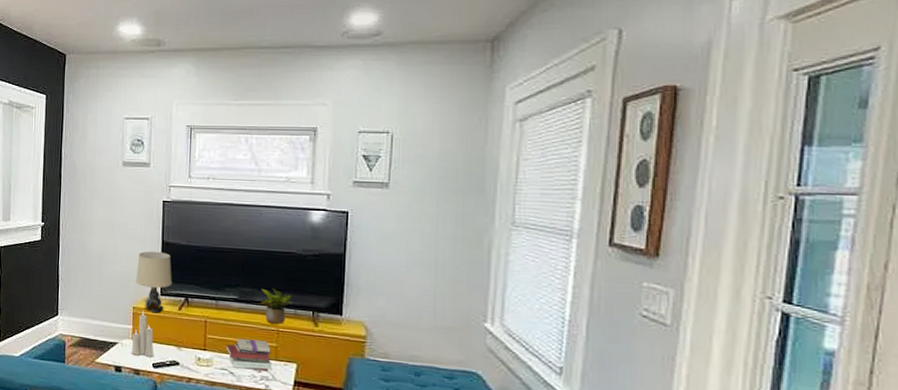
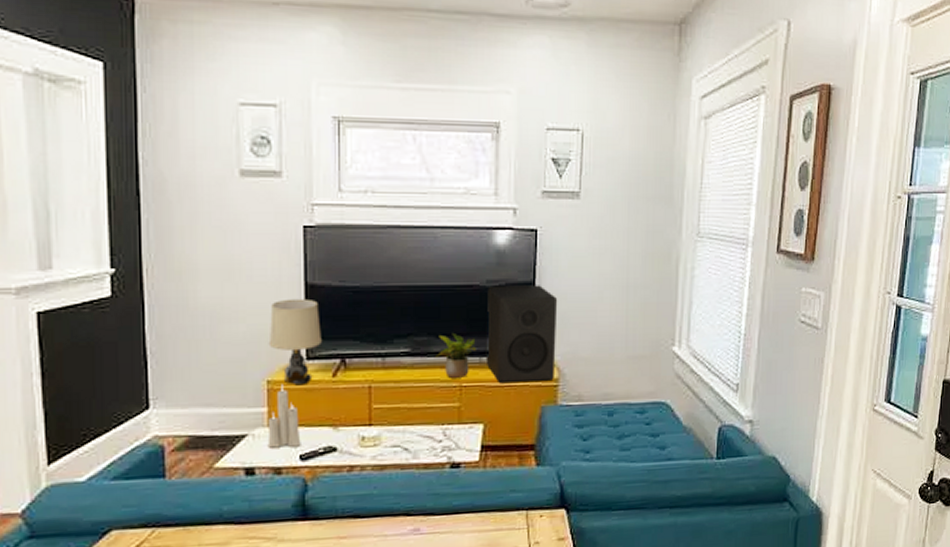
books: present [226,338,272,372] -> none [397,401,455,442]
speaker: none [300,254,367,337] -> present [485,285,558,384]

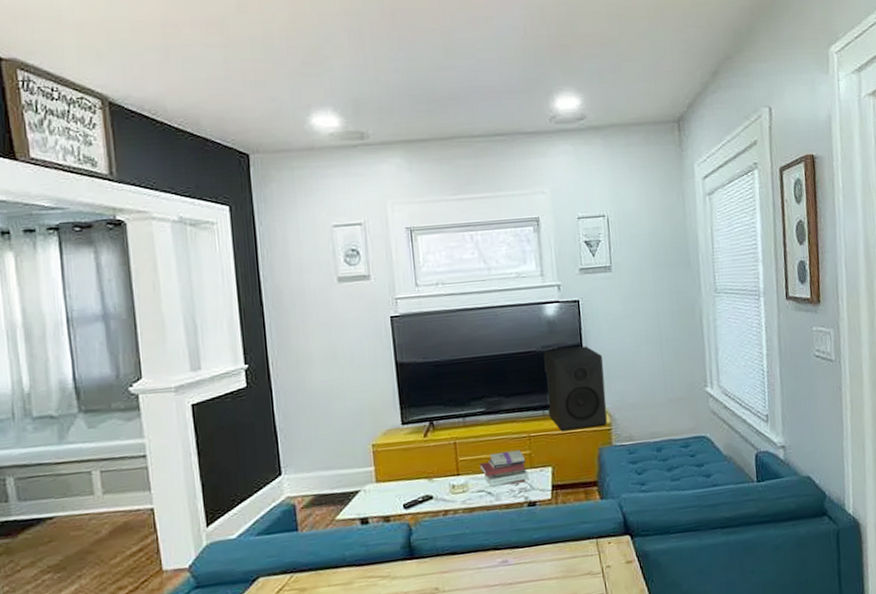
candle: present [267,384,301,448] -> none [375,447,404,500]
table lamp: present [268,298,322,386] -> none [370,375,413,447]
books: none [397,401,455,442] -> present [479,449,529,487]
potted plant: present [435,332,476,378] -> none [506,392,539,430]

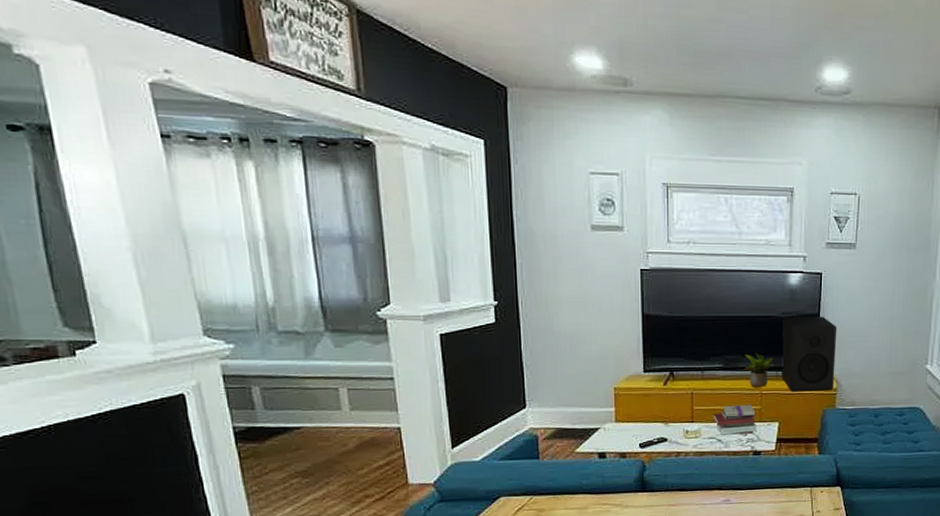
potted plant: none [506,392,539,430] -> present [742,352,773,387]

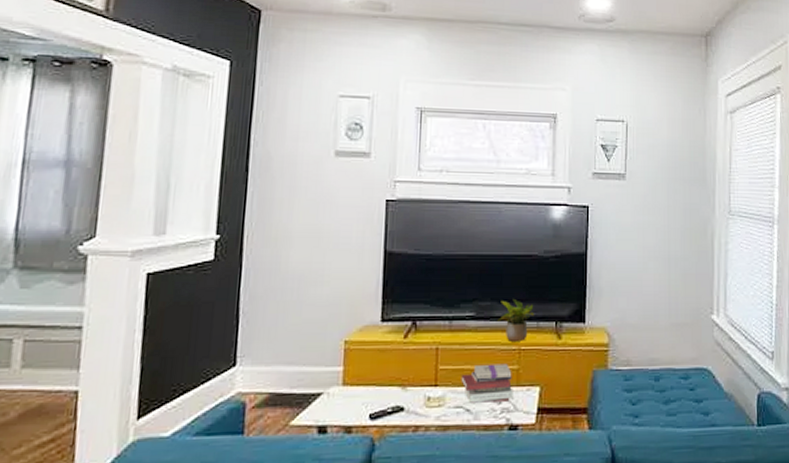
speaker: present [781,316,837,392] -> none [542,256,608,348]

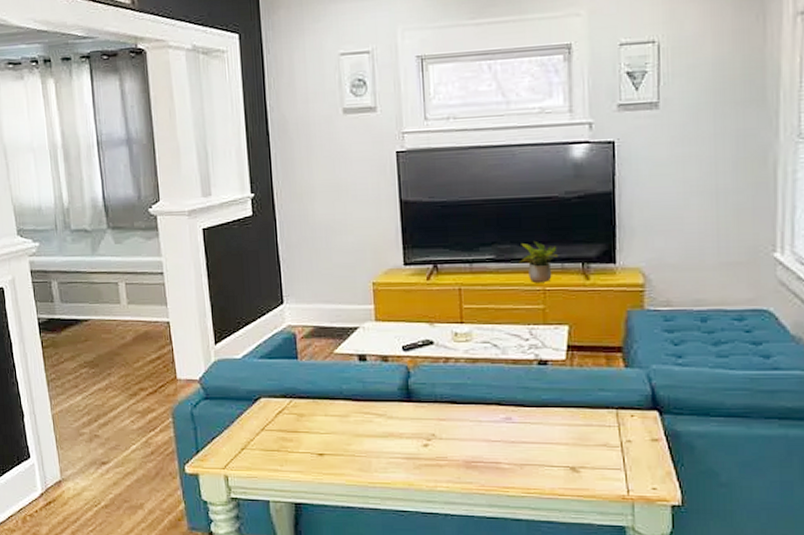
books: present [461,363,513,403] -> none [485,303,541,339]

